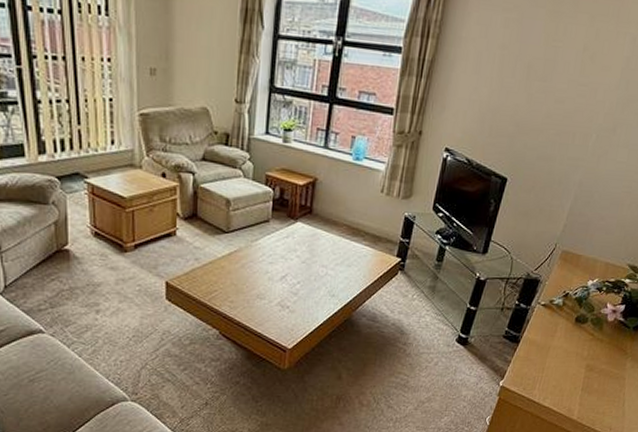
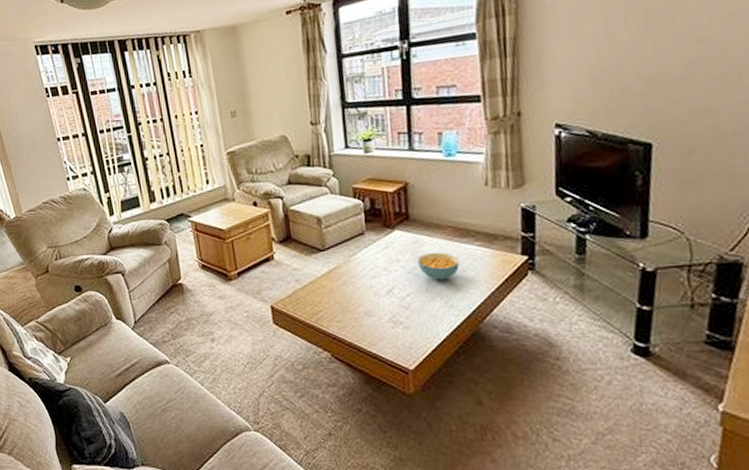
cereal bowl: none [312,246,347,272] -> present [418,252,459,280]

